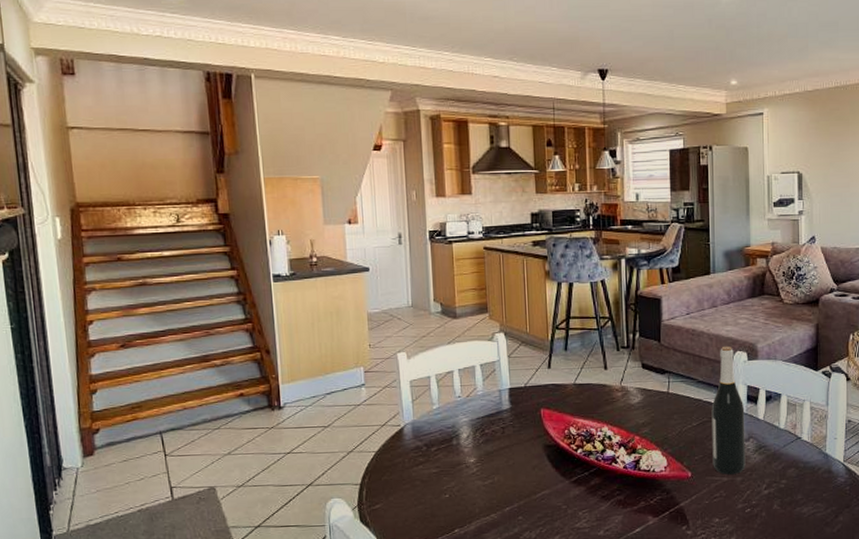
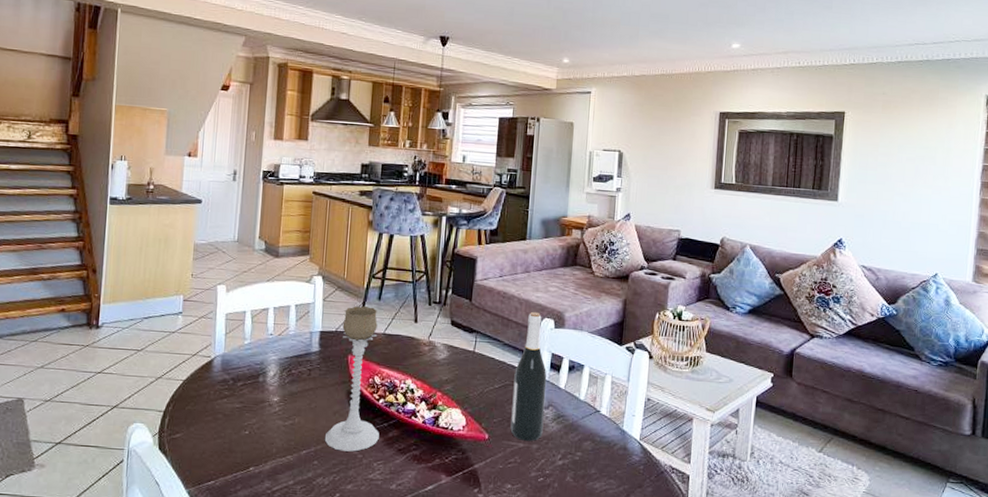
candle holder: none [526,357,581,504] -> present [324,305,379,452]

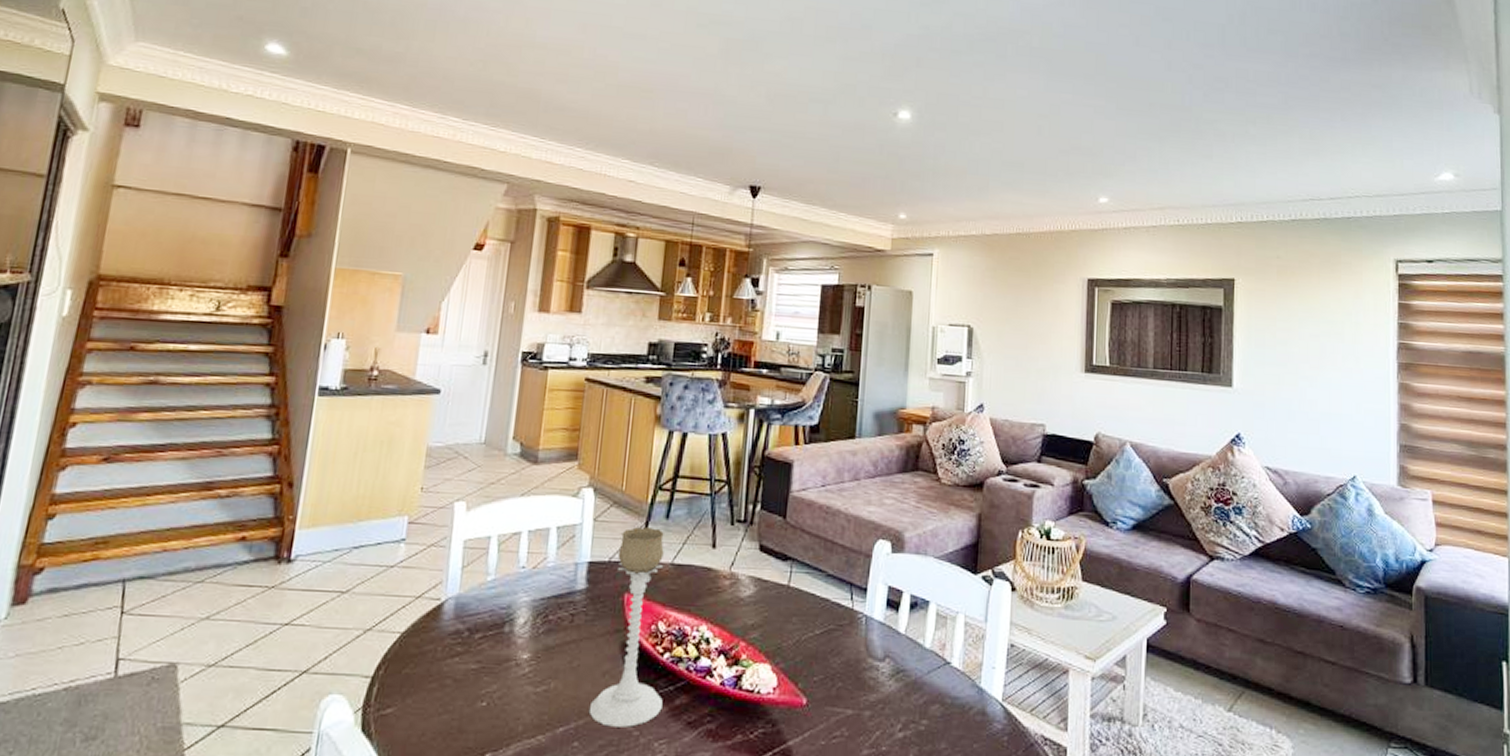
wine bottle: present [510,311,547,441] -> none [835,531,883,706]

